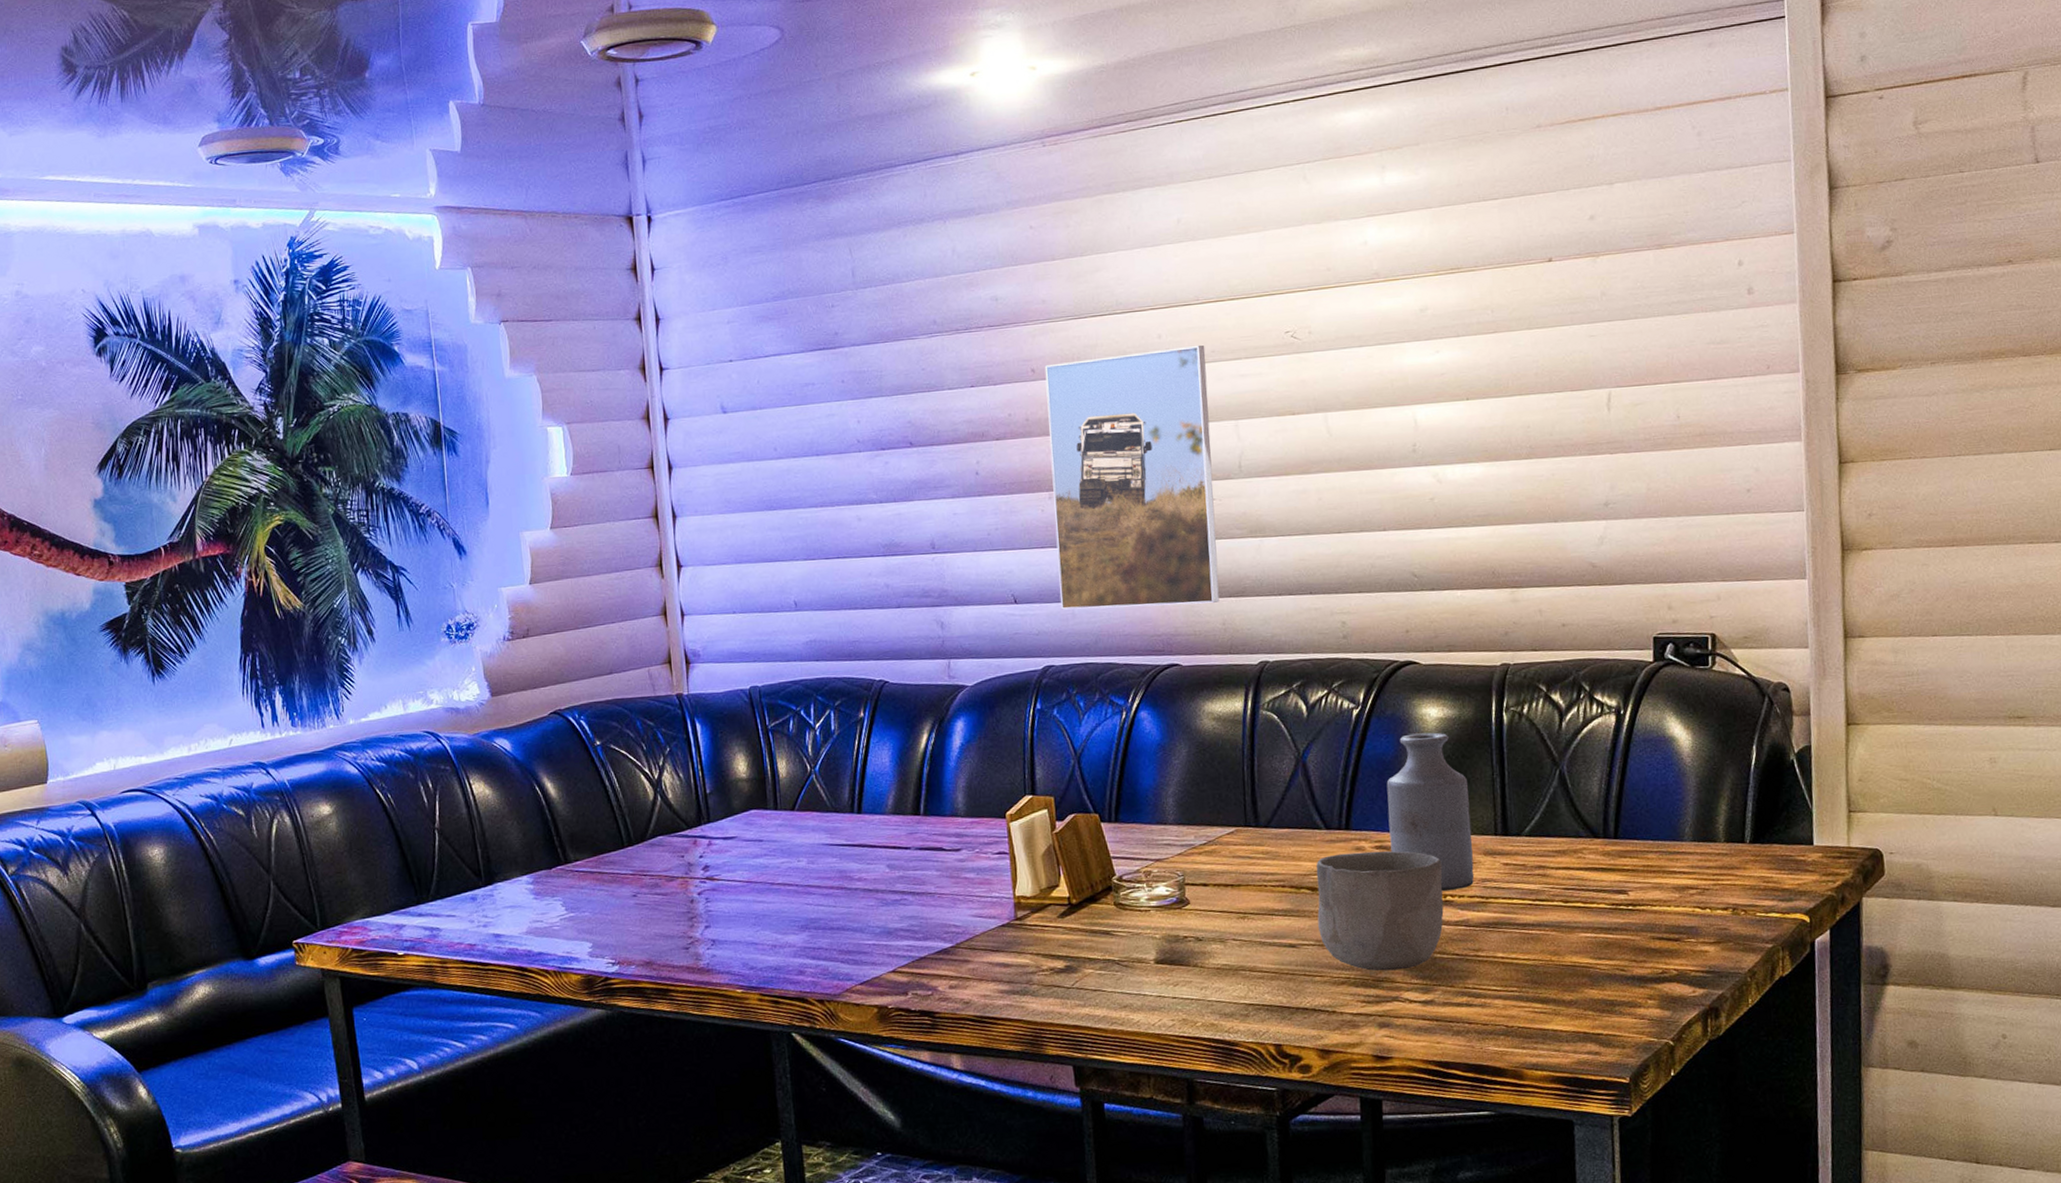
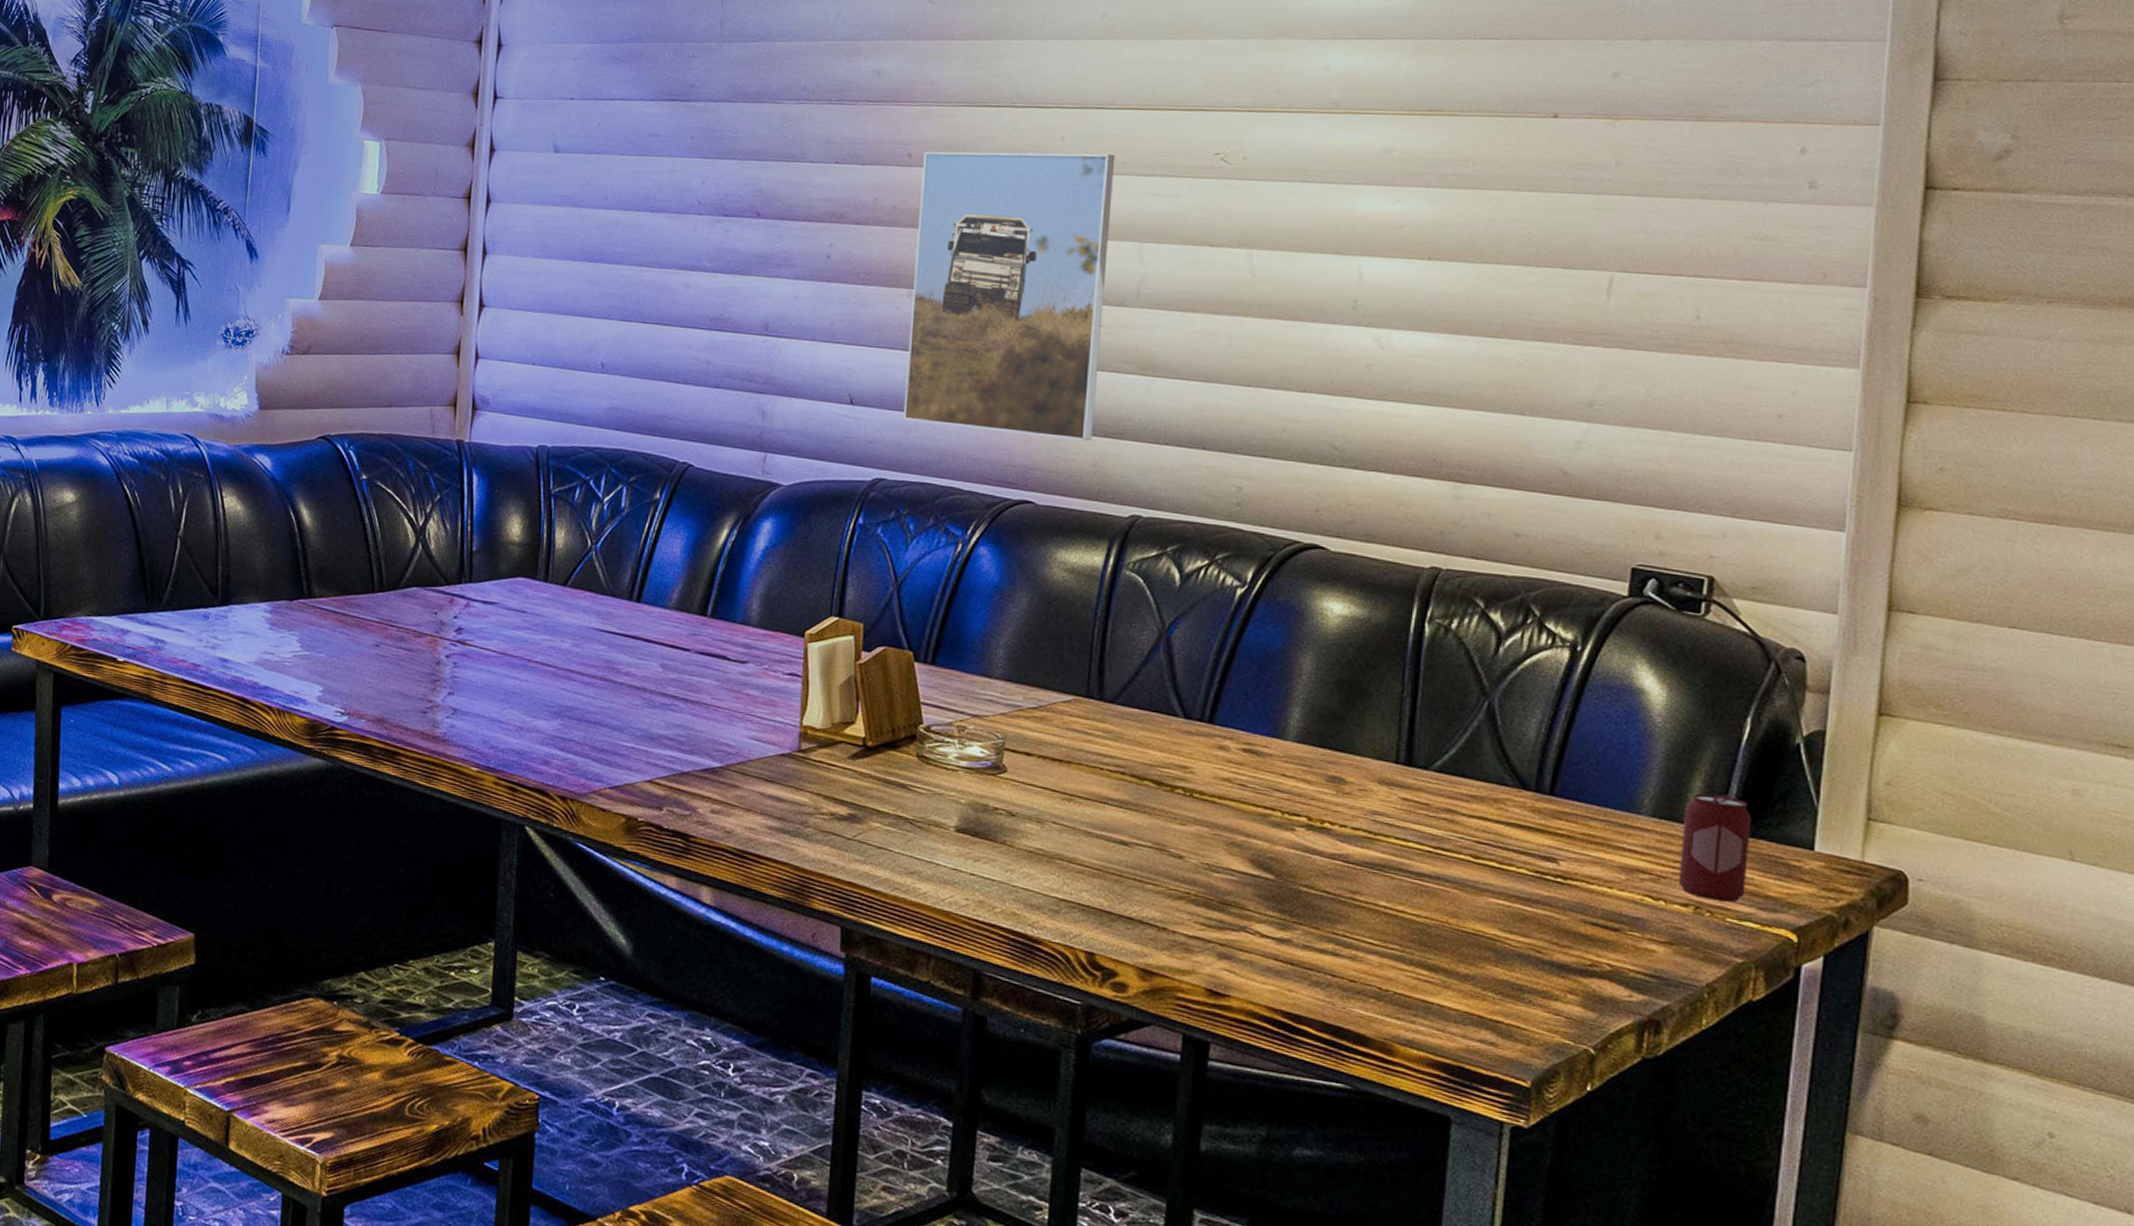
bowl: present [1316,850,1444,972] -> none [1159,748,1324,898]
bottle: present [1386,732,1474,891] -> none [1262,627,1369,818]
beverage can: none [1716,812,1768,901] -> present [1678,793,1752,902]

